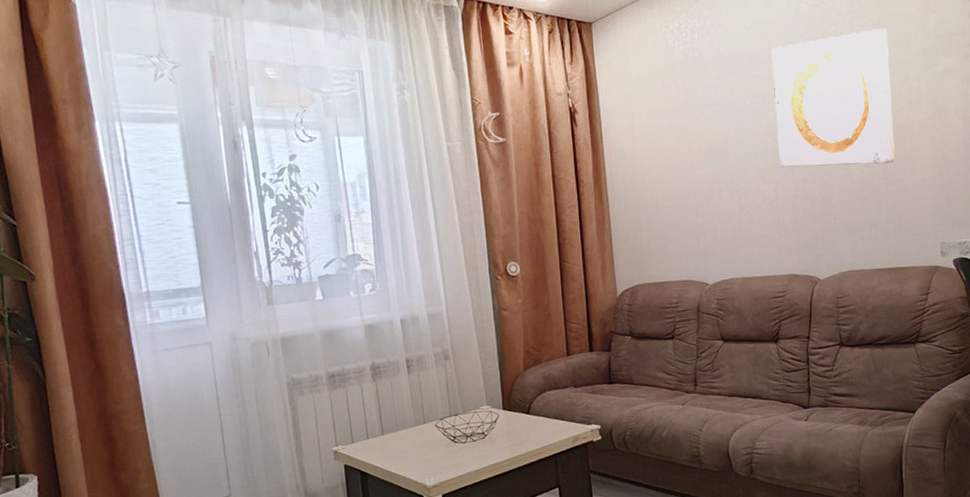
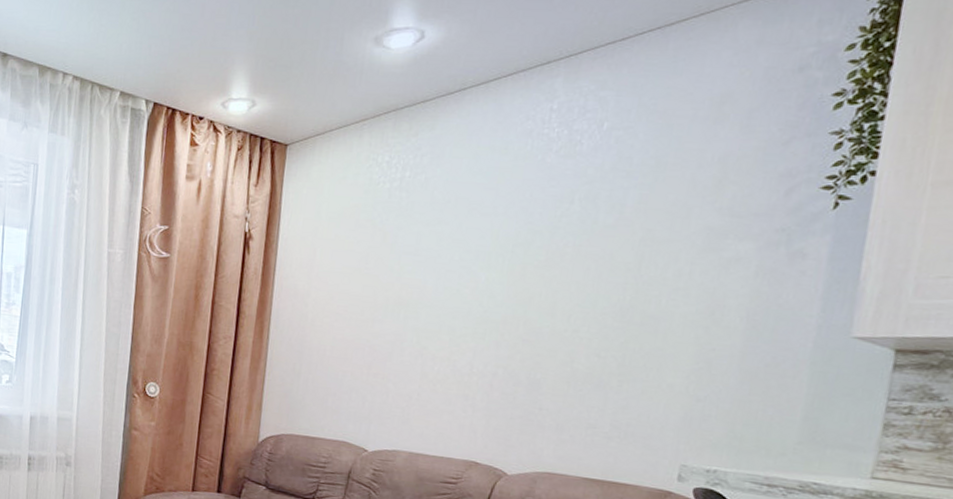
wall art: present [771,28,895,167] -> none [482,194,661,357]

